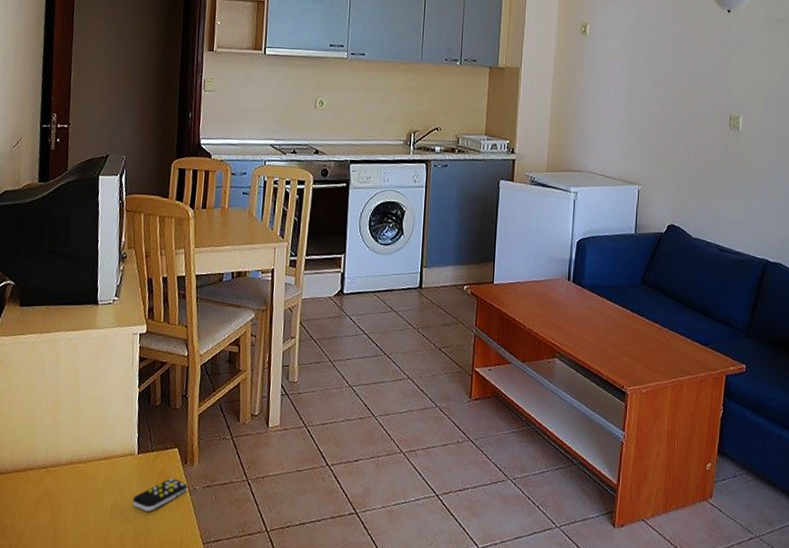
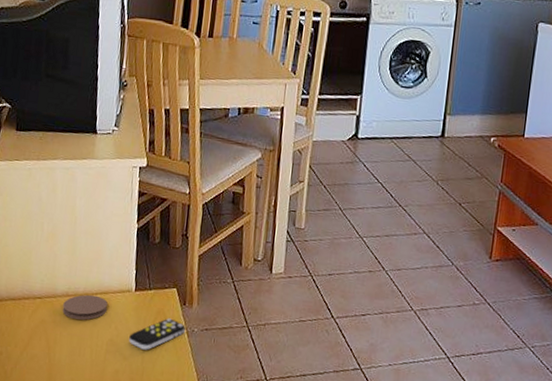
coaster: none [67,461,111,486] -> present [62,294,108,320]

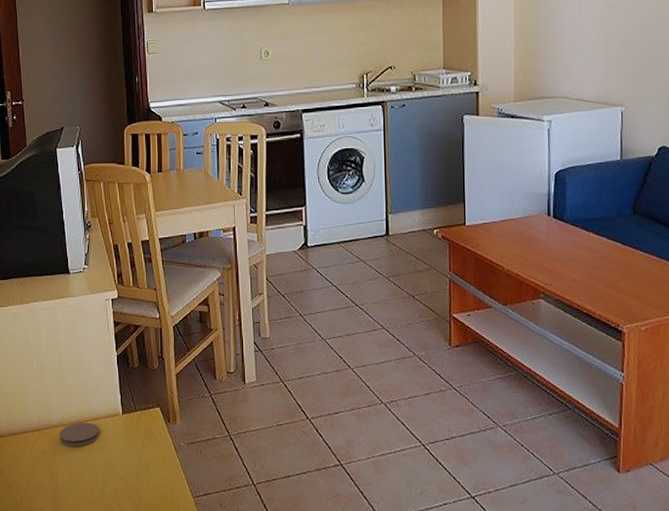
remote control: present [129,318,185,350] -> none [123,436,172,468]

